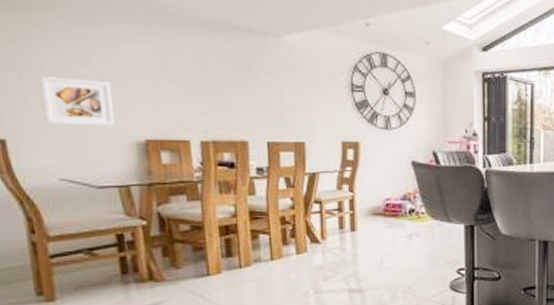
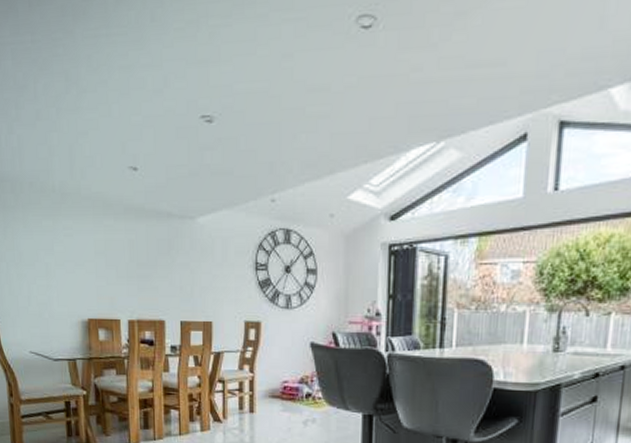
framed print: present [39,76,114,127] -> none [20,265,67,307]

